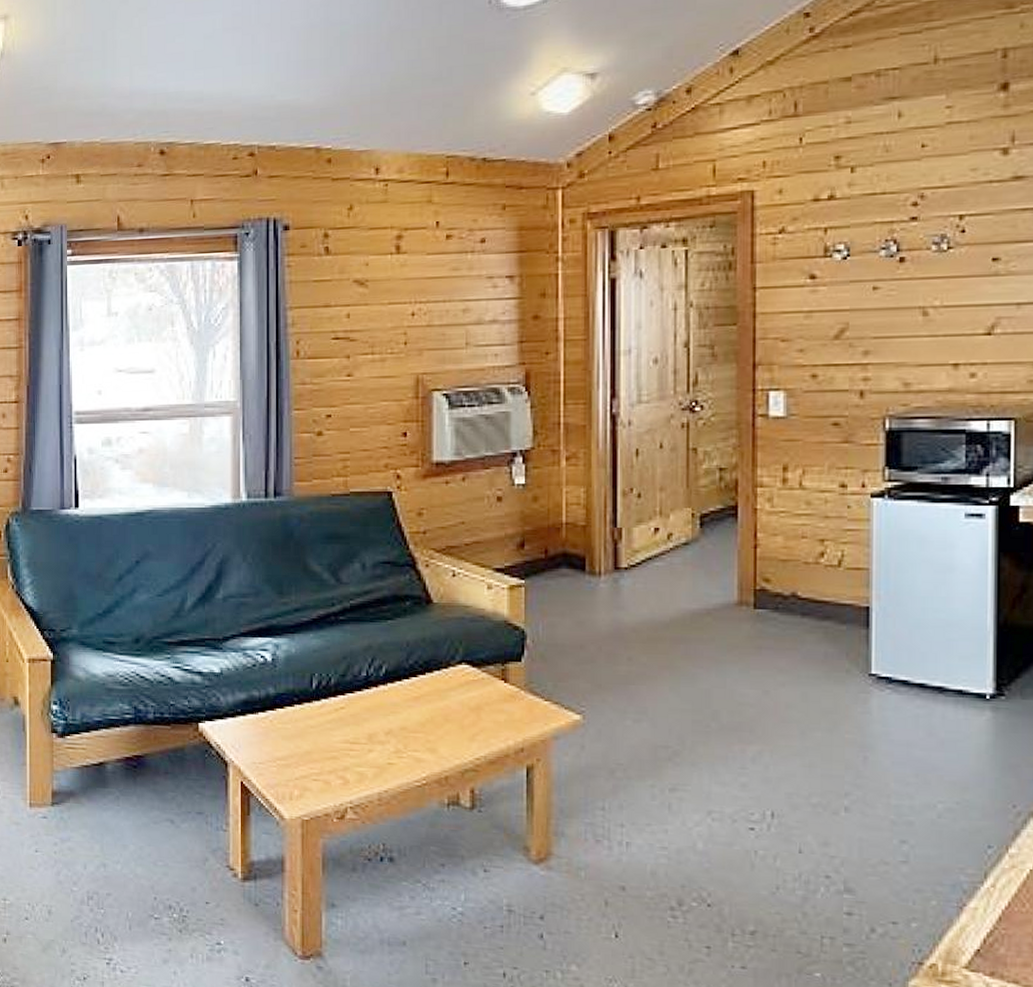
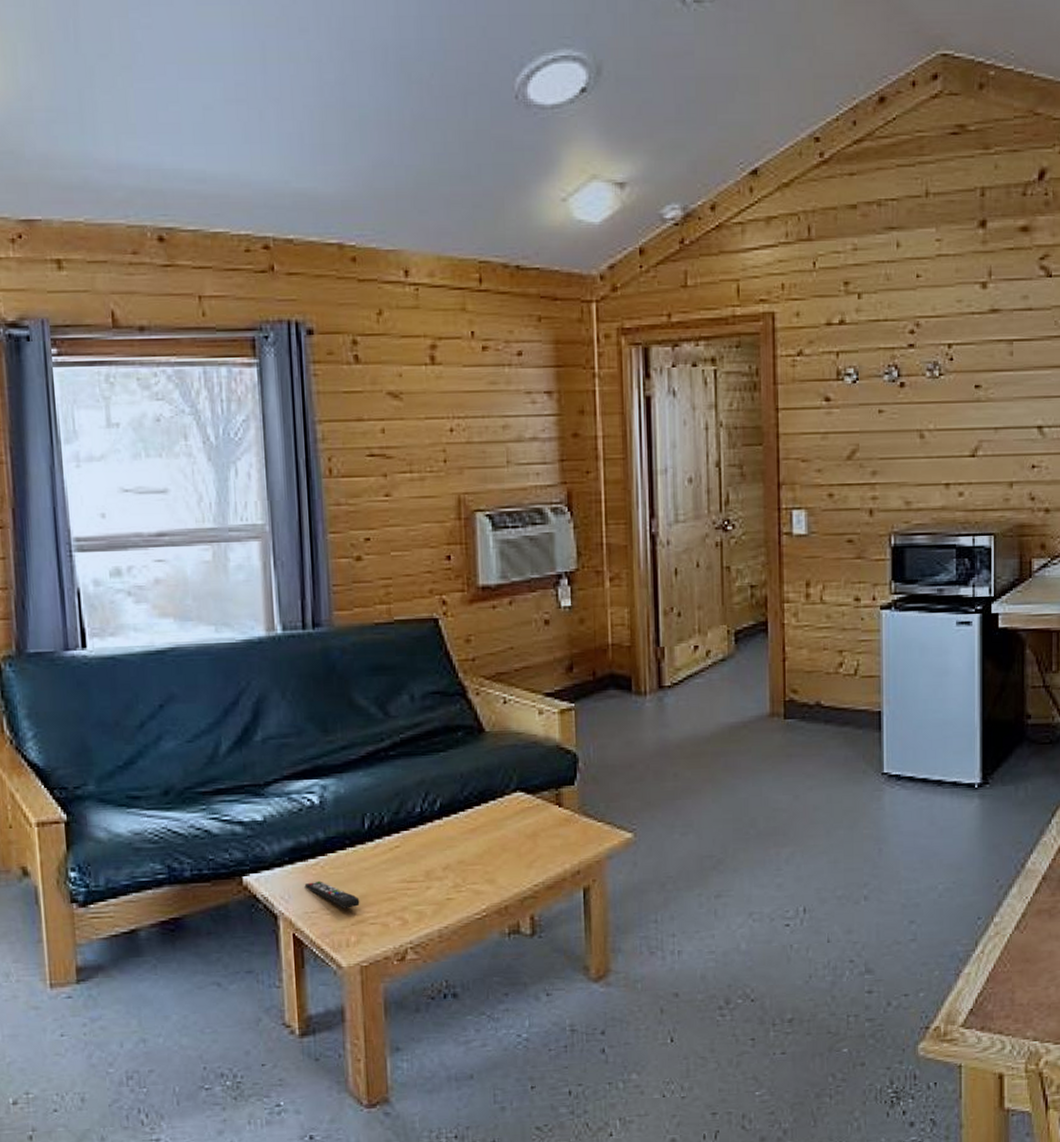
remote control: none [254,733,304,763] -> present [304,880,360,909]

